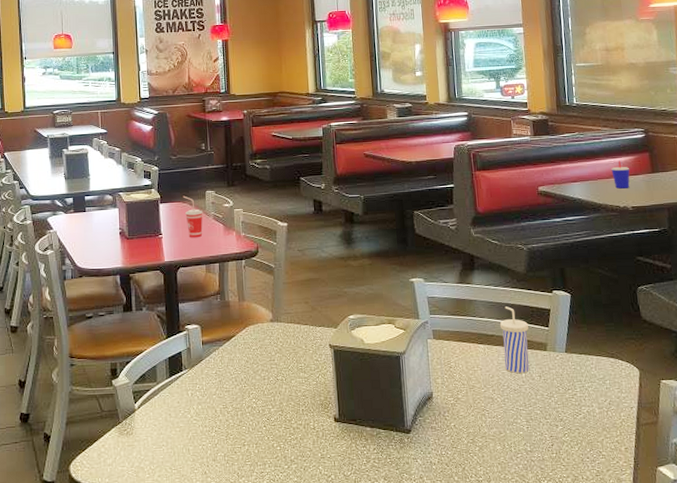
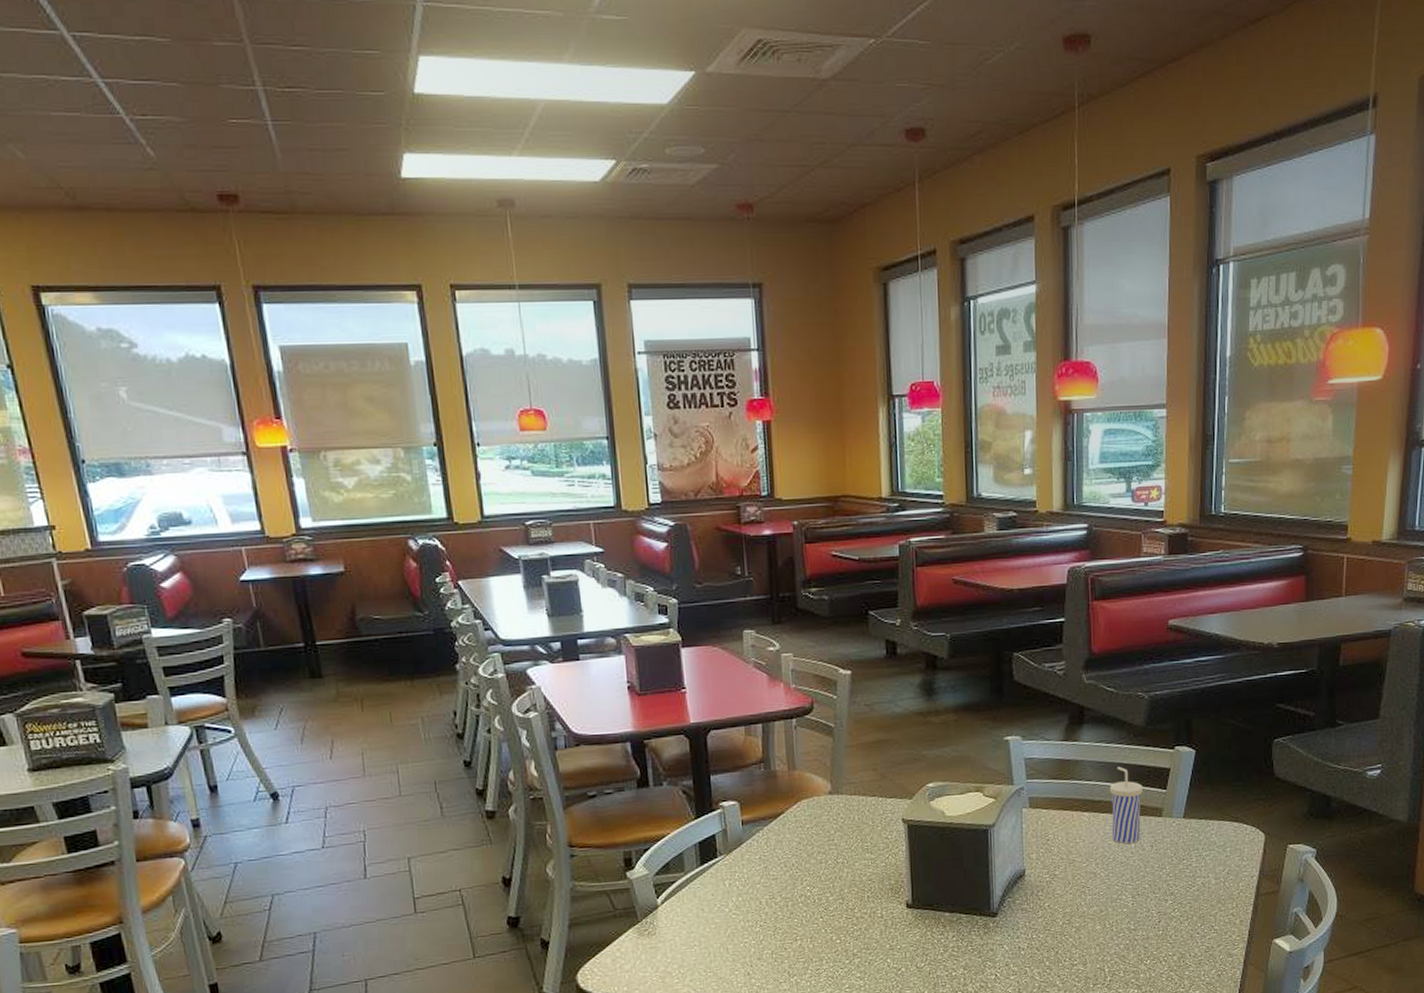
beverage cup: present [182,196,203,238] -> none [712,637,740,692]
beverage cup: present [611,160,630,189] -> none [1258,586,1281,621]

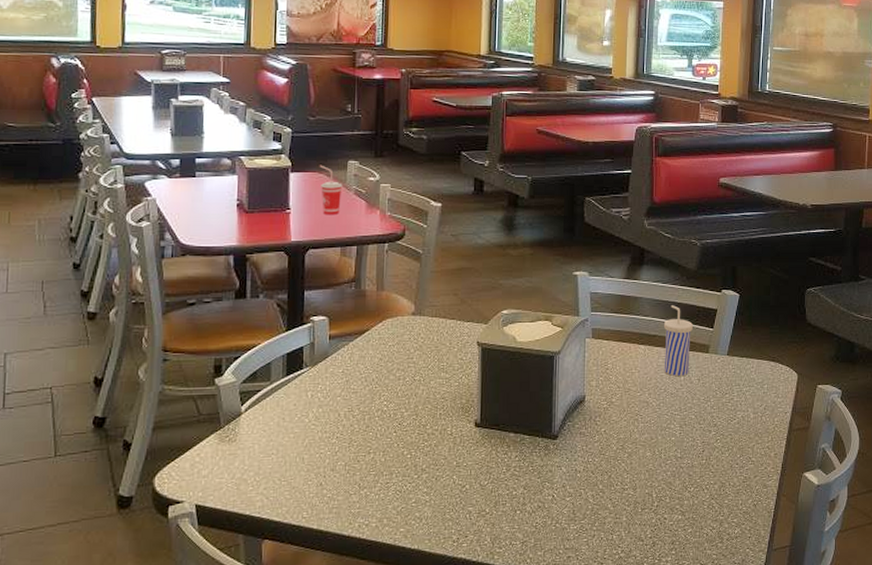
beverage cup: none [712,637,740,692] -> present [319,165,343,215]

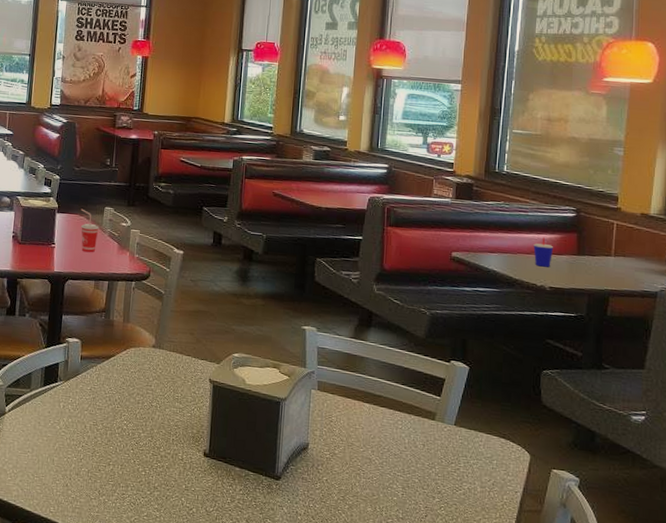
beverage cup: present [663,305,694,377] -> none [388,369,420,440]
beverage cup: none [795,155,814,185] -> present [533,237,554,267]

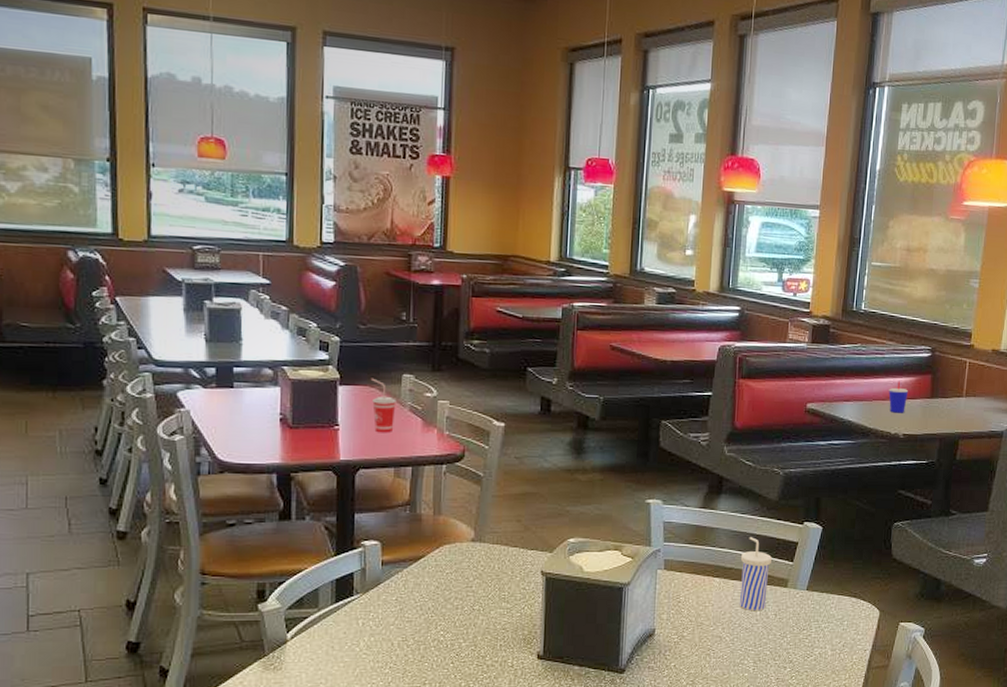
beverage cup: none [388,369,420,440] -> present [739,537,773,612]

